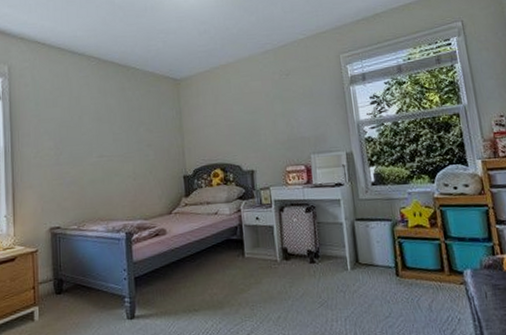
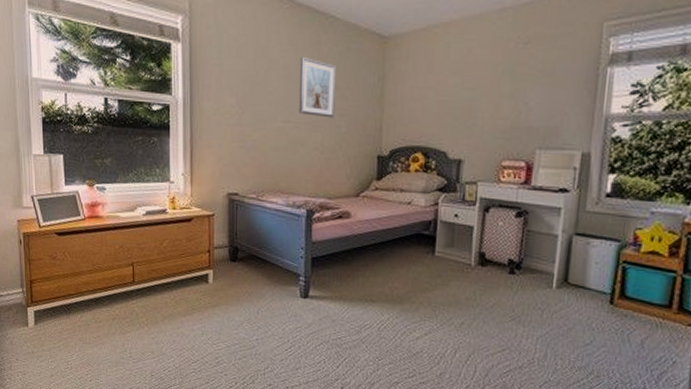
picture frame: none [108,101,143,149] -> present [298,57,336,118]

